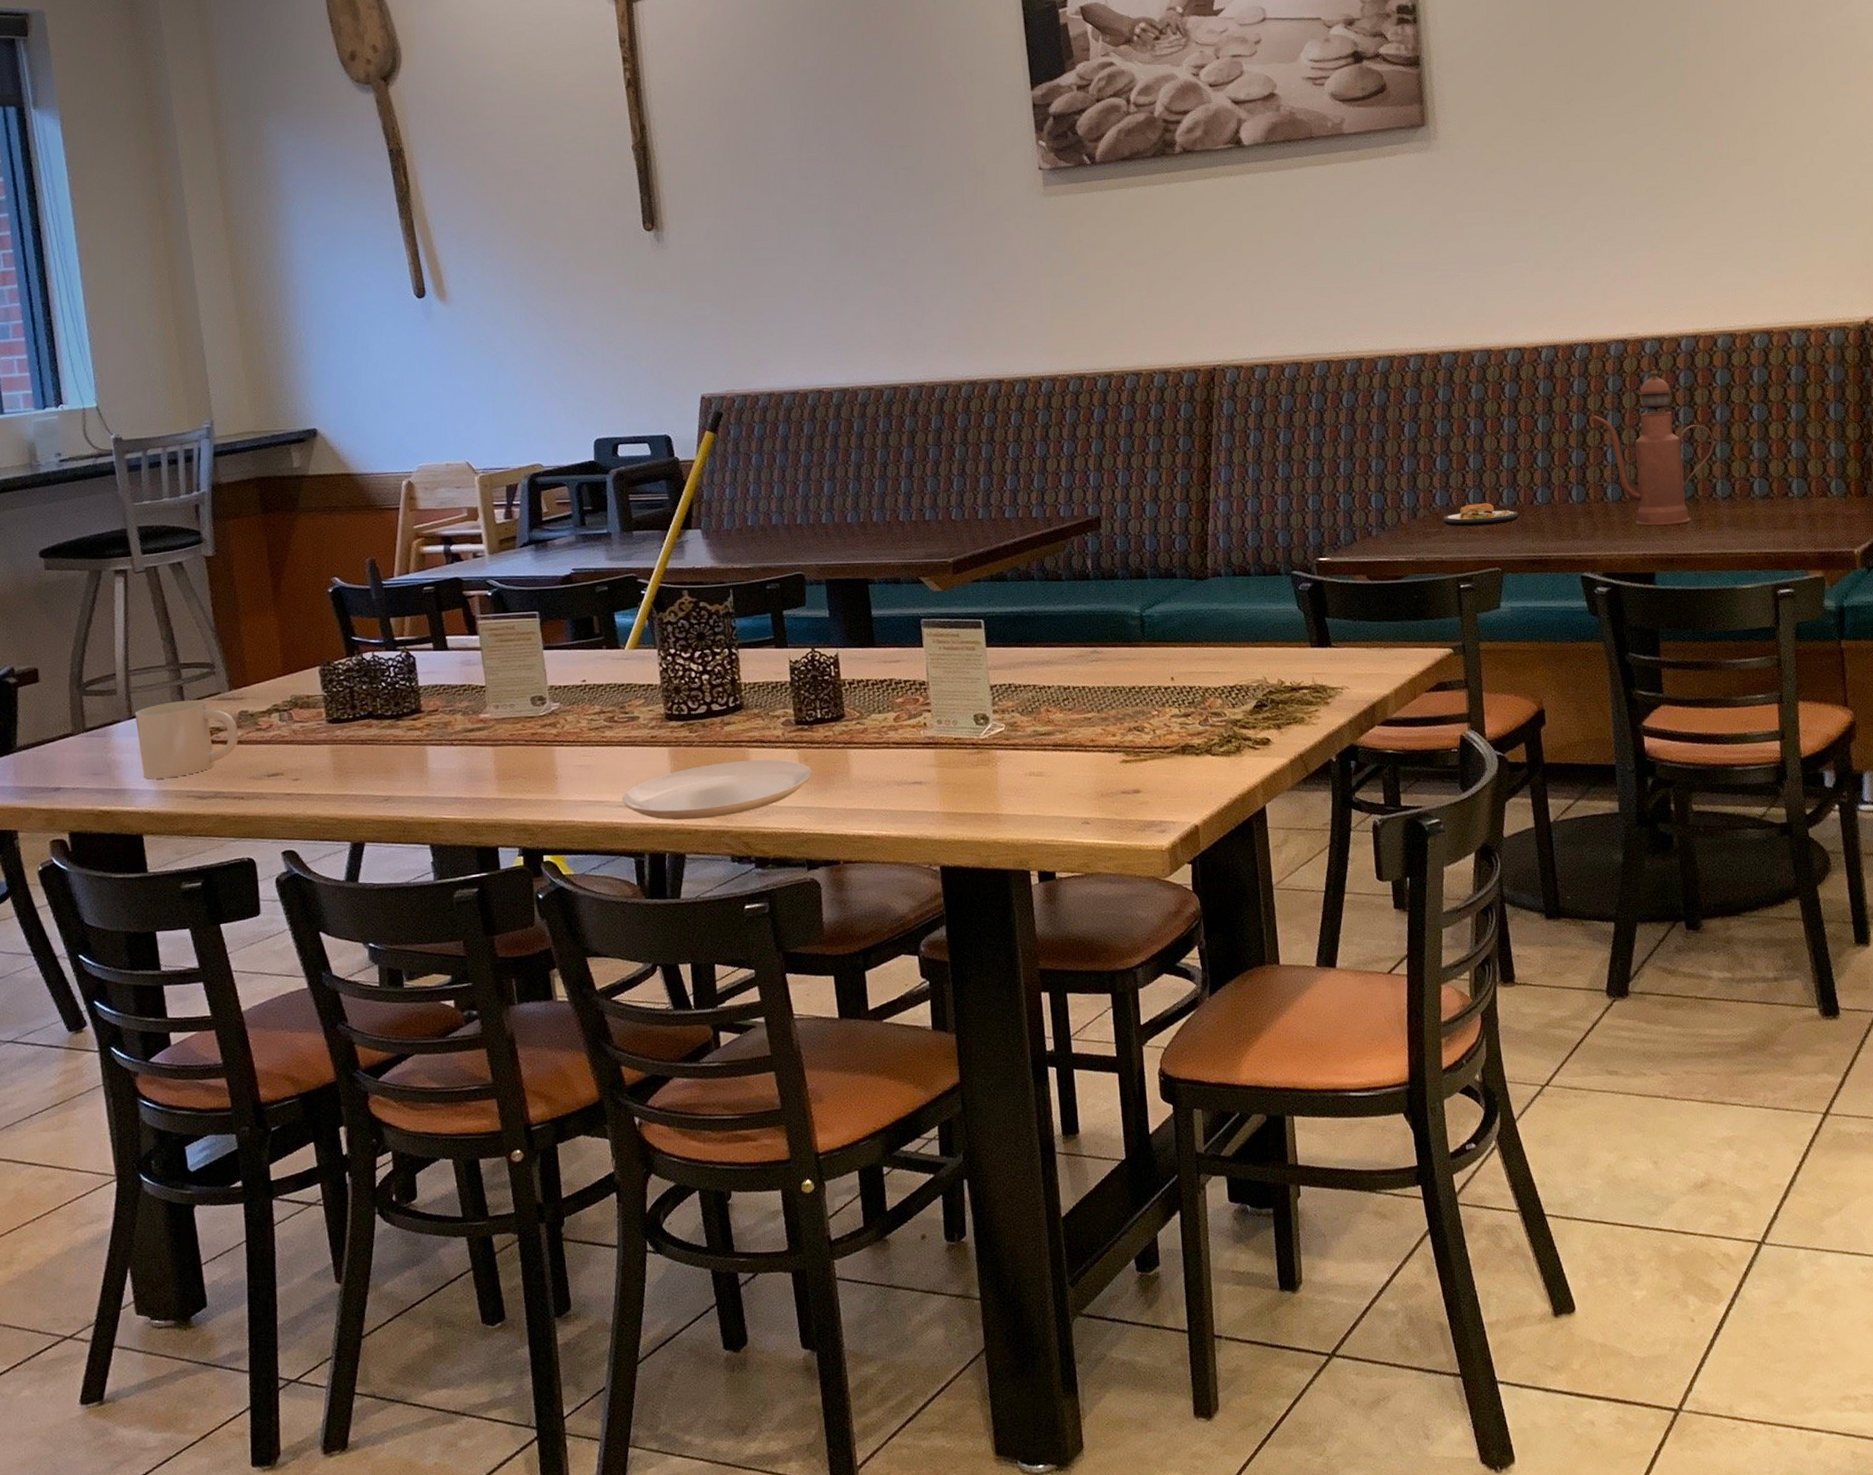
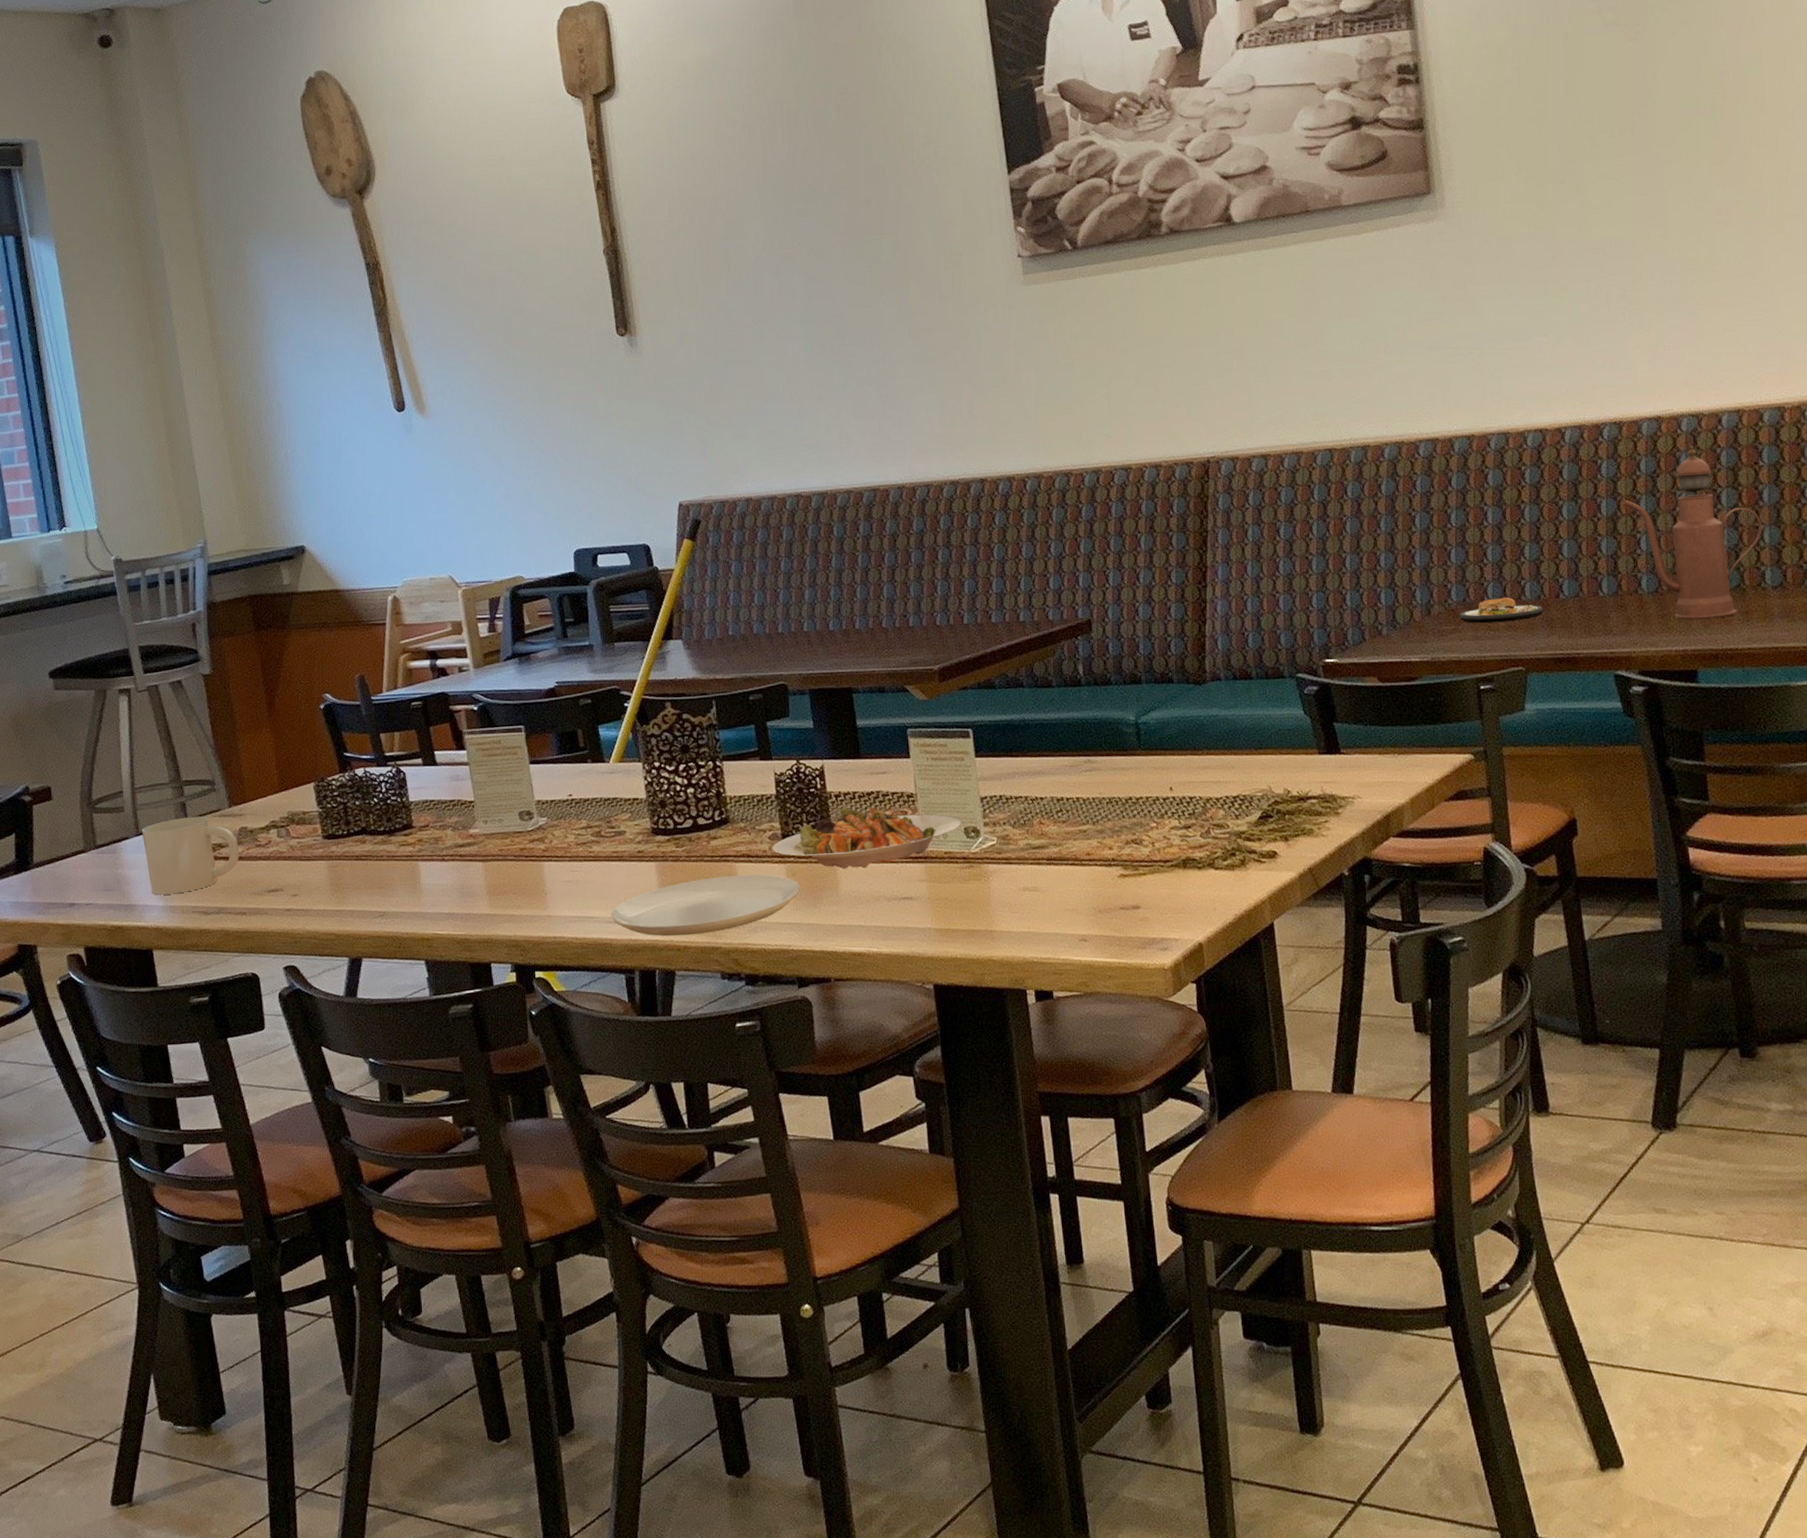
salad: none [785,694,973,754] -> present [772,807,963,869]

